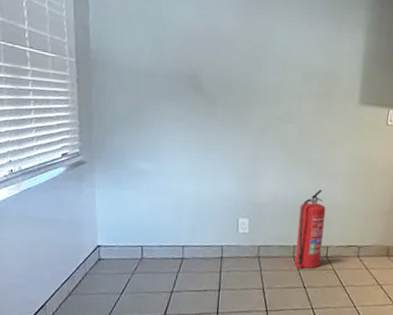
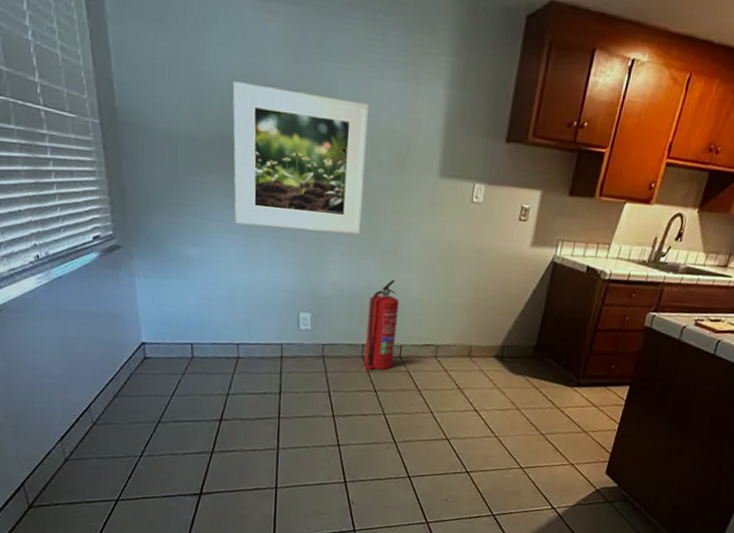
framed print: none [185,29,302,151] -> present [232,81,370,234]

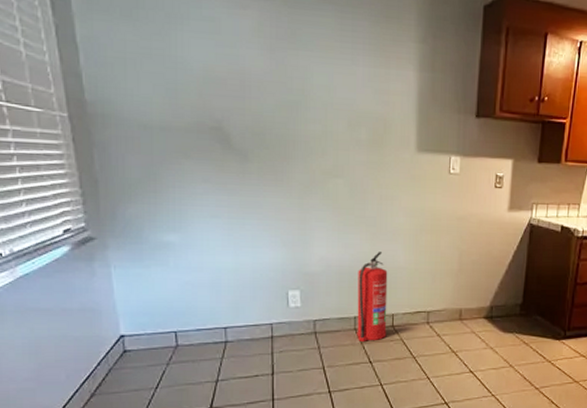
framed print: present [232,81,370,234] -> none [207,71,345,211]

